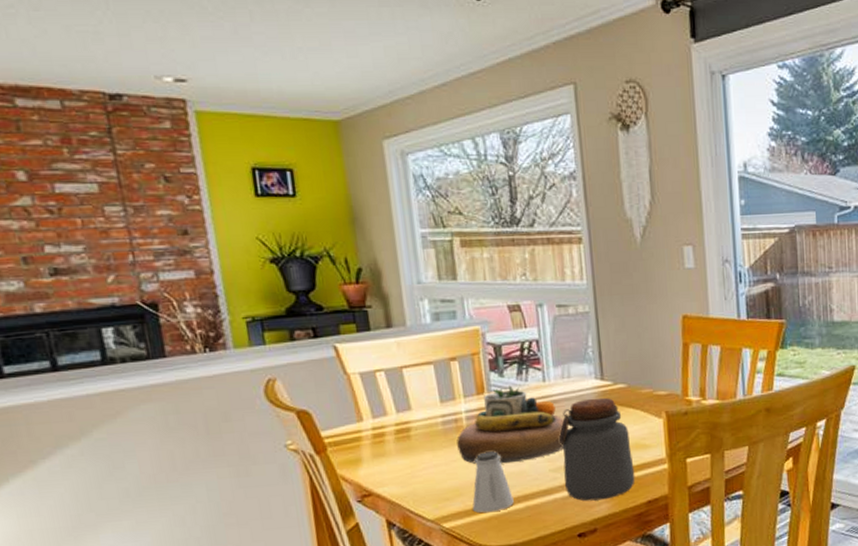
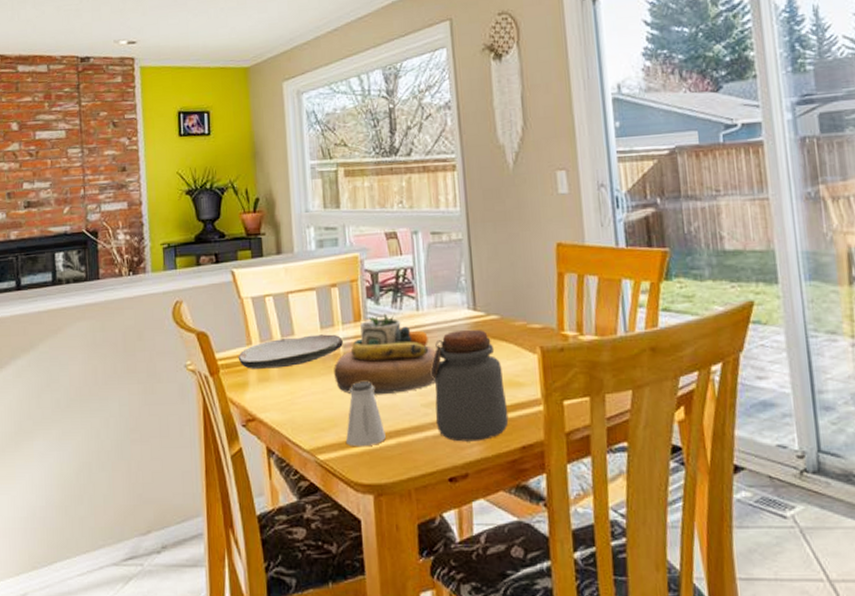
plate: none [347,407,466,446] -> present [238,334,343,369]

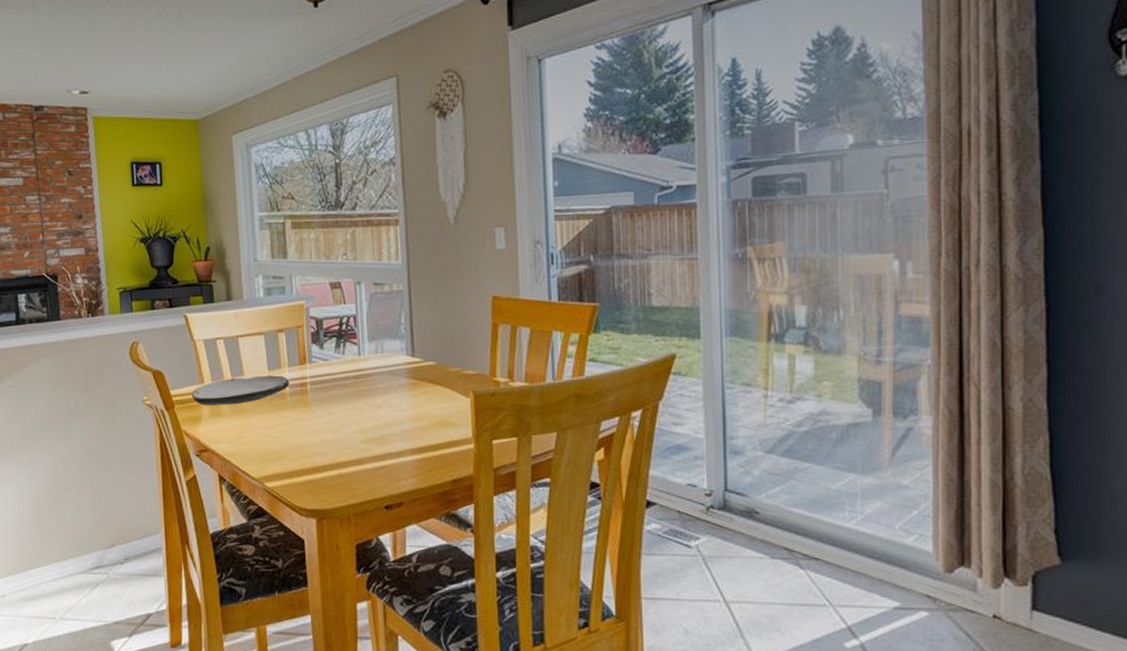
decorative bowl: present [334,313,441,395] -> none [280,357,380,431]
saltshaker: present [345,381,386,447] -> none [291,419,328,477]
jar: present [431,329,509,442] -> none [371,373,441,474]

